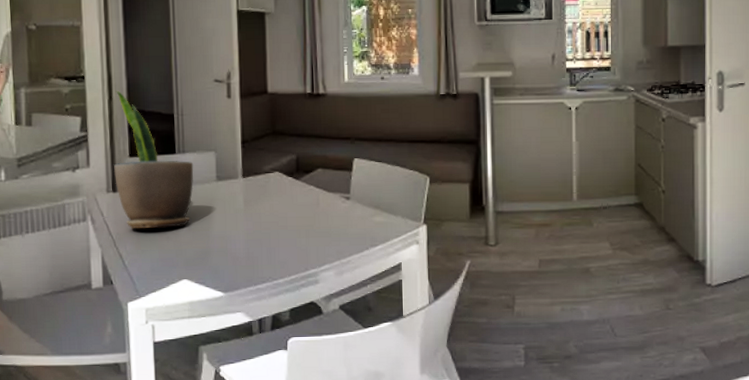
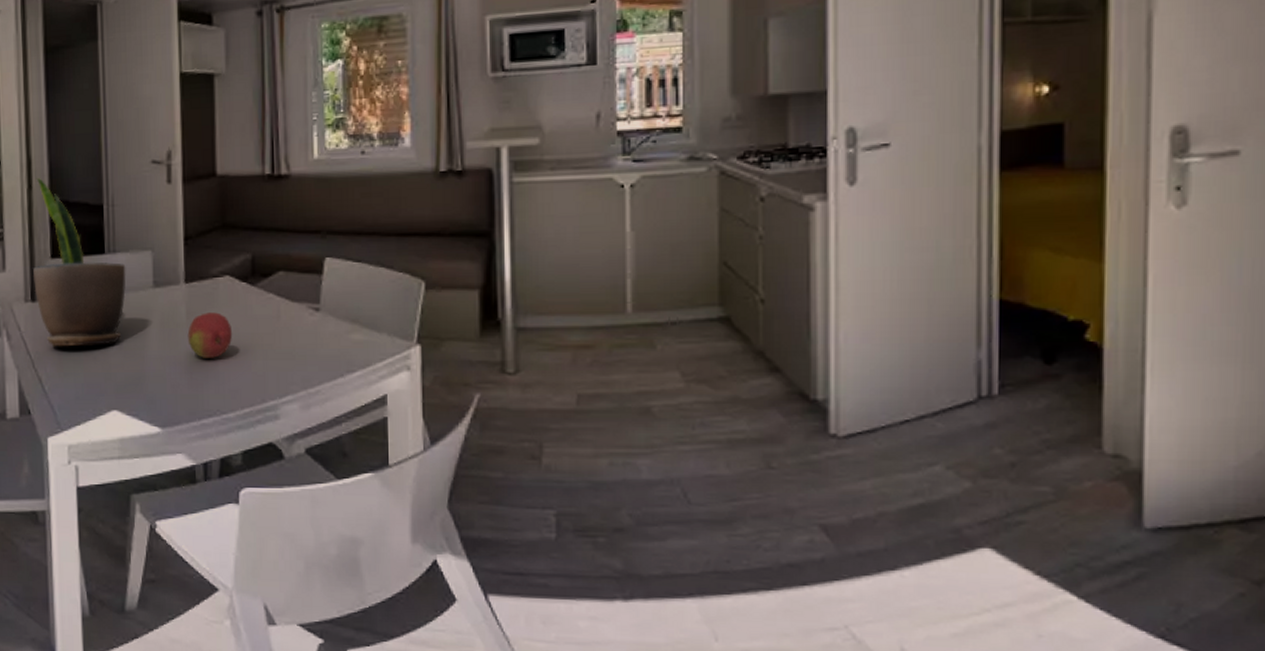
fruit: none [245,201,282,237] -> present [187,312,233,358]

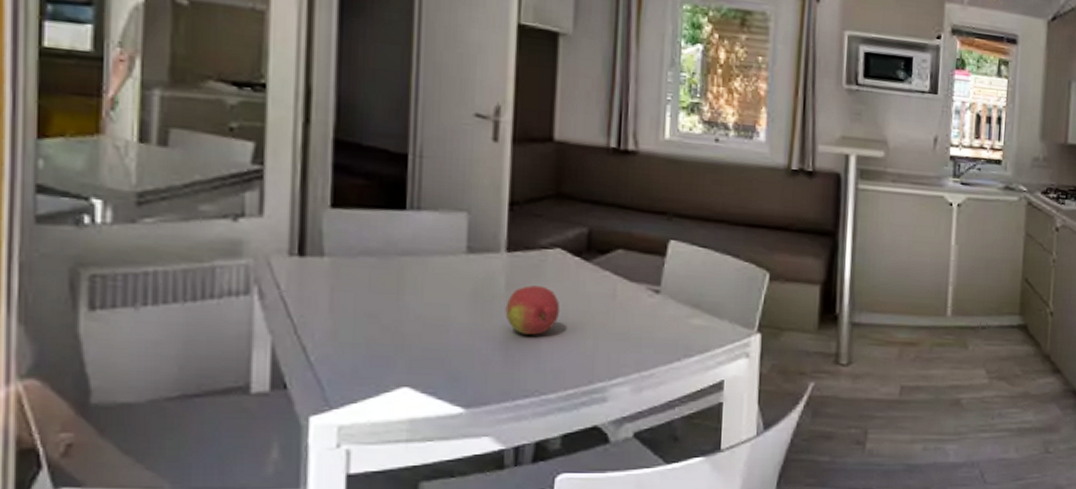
potted plant: present [33,178,126,347] -> none [304,112,433,313]

